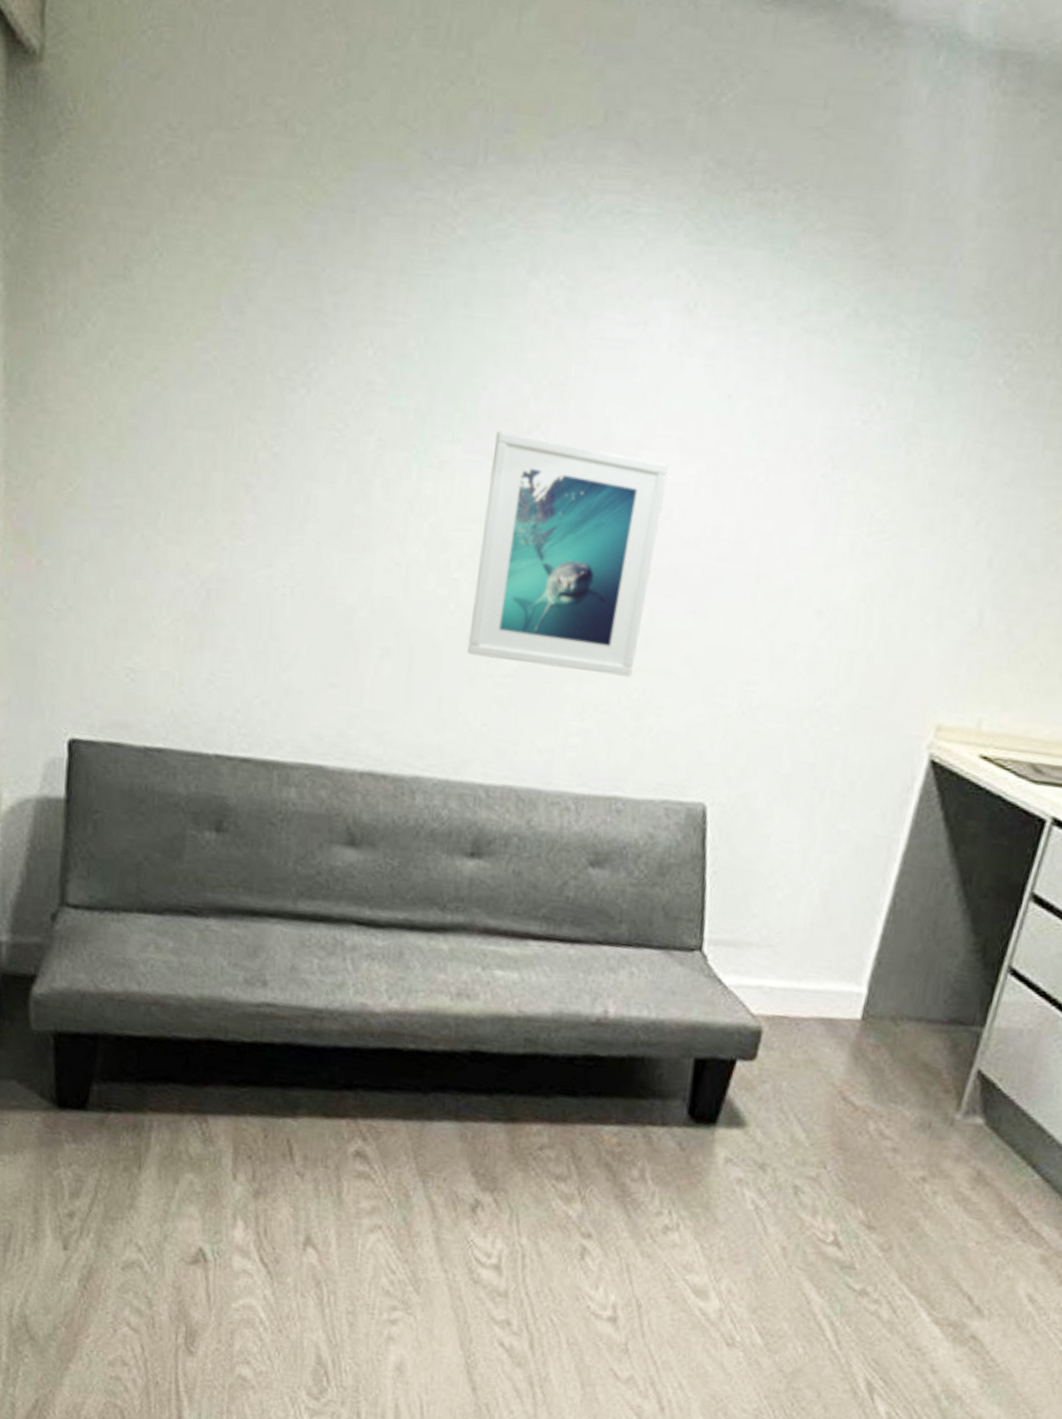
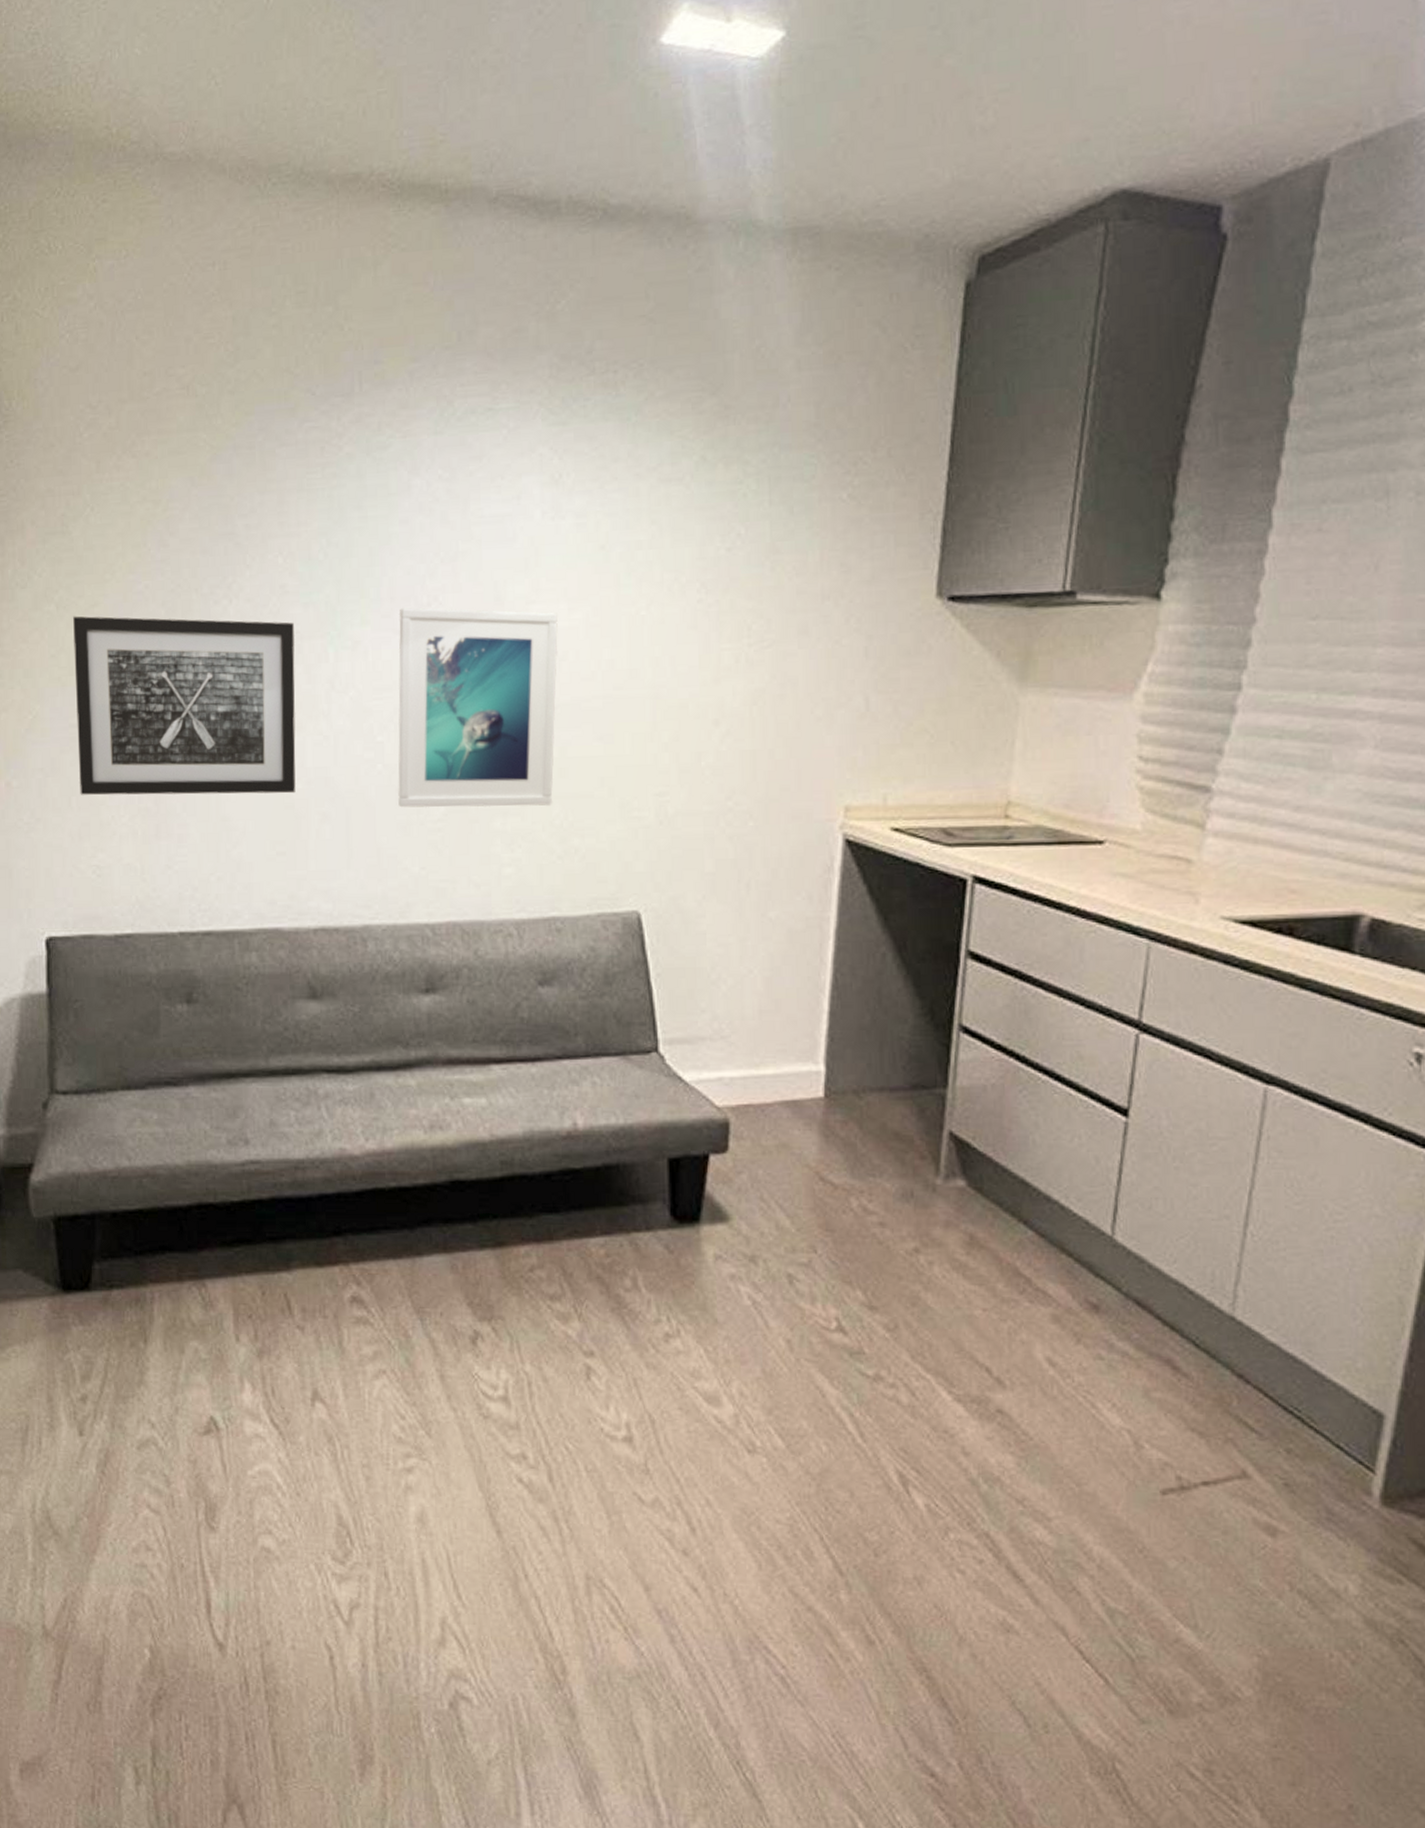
wall art: none [119,379,377,622] -> present [73,616,296,796]

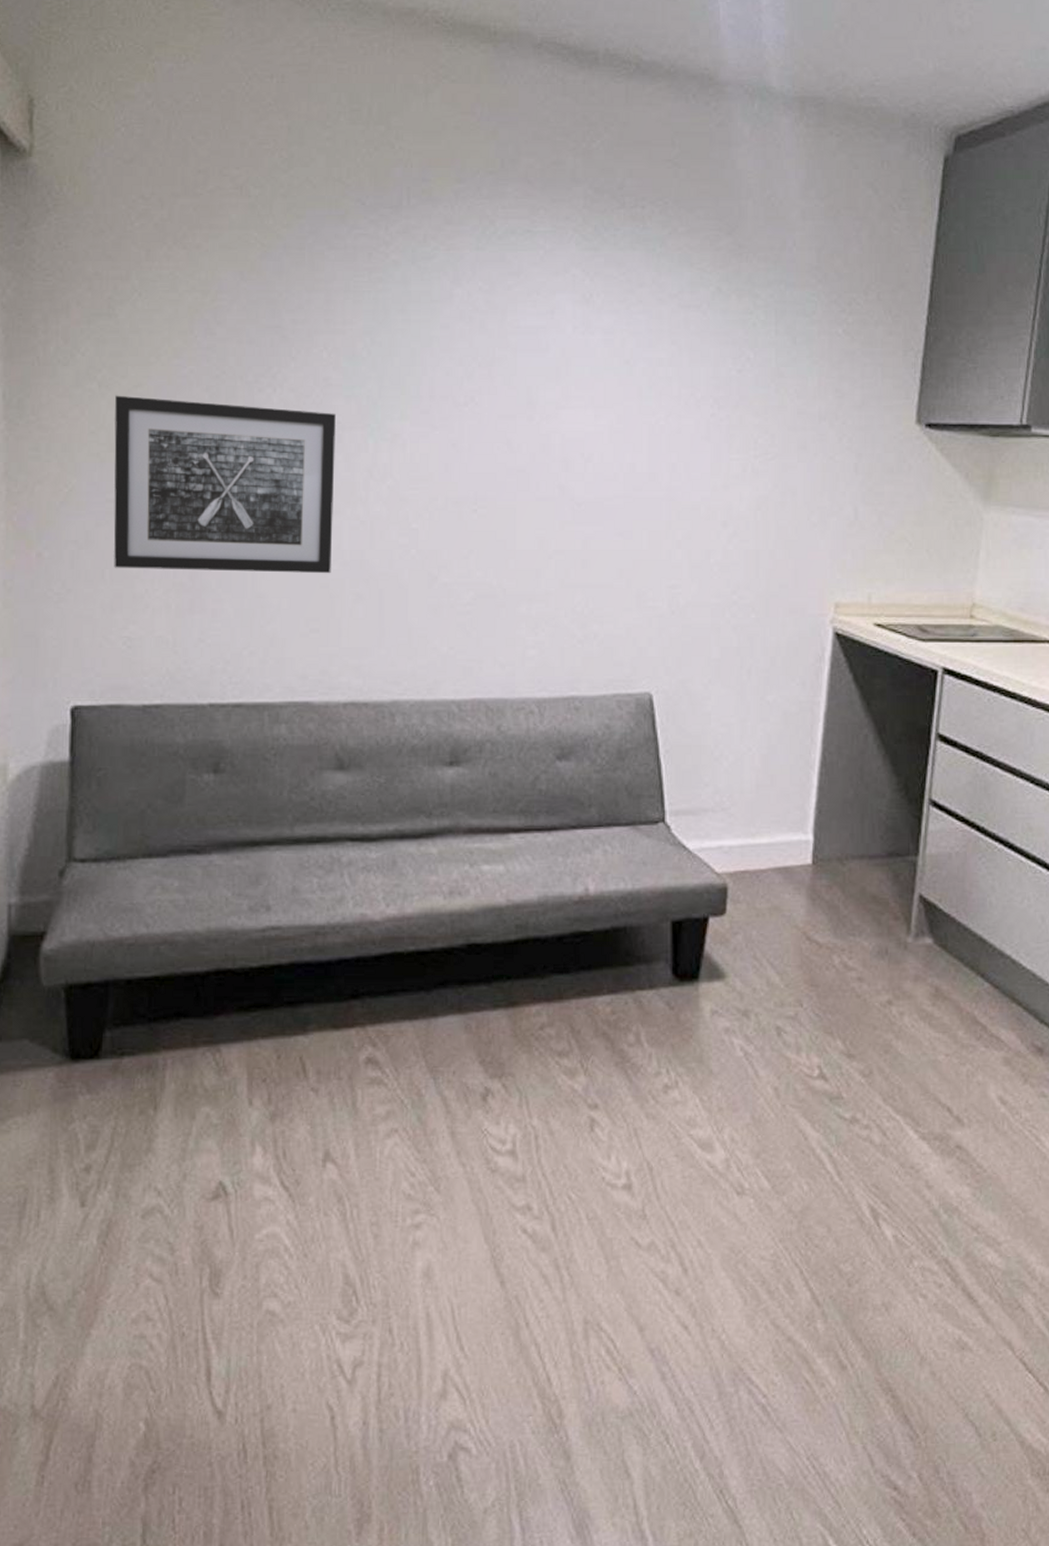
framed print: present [398,607,558,808] -> none [430,405,584,593]

